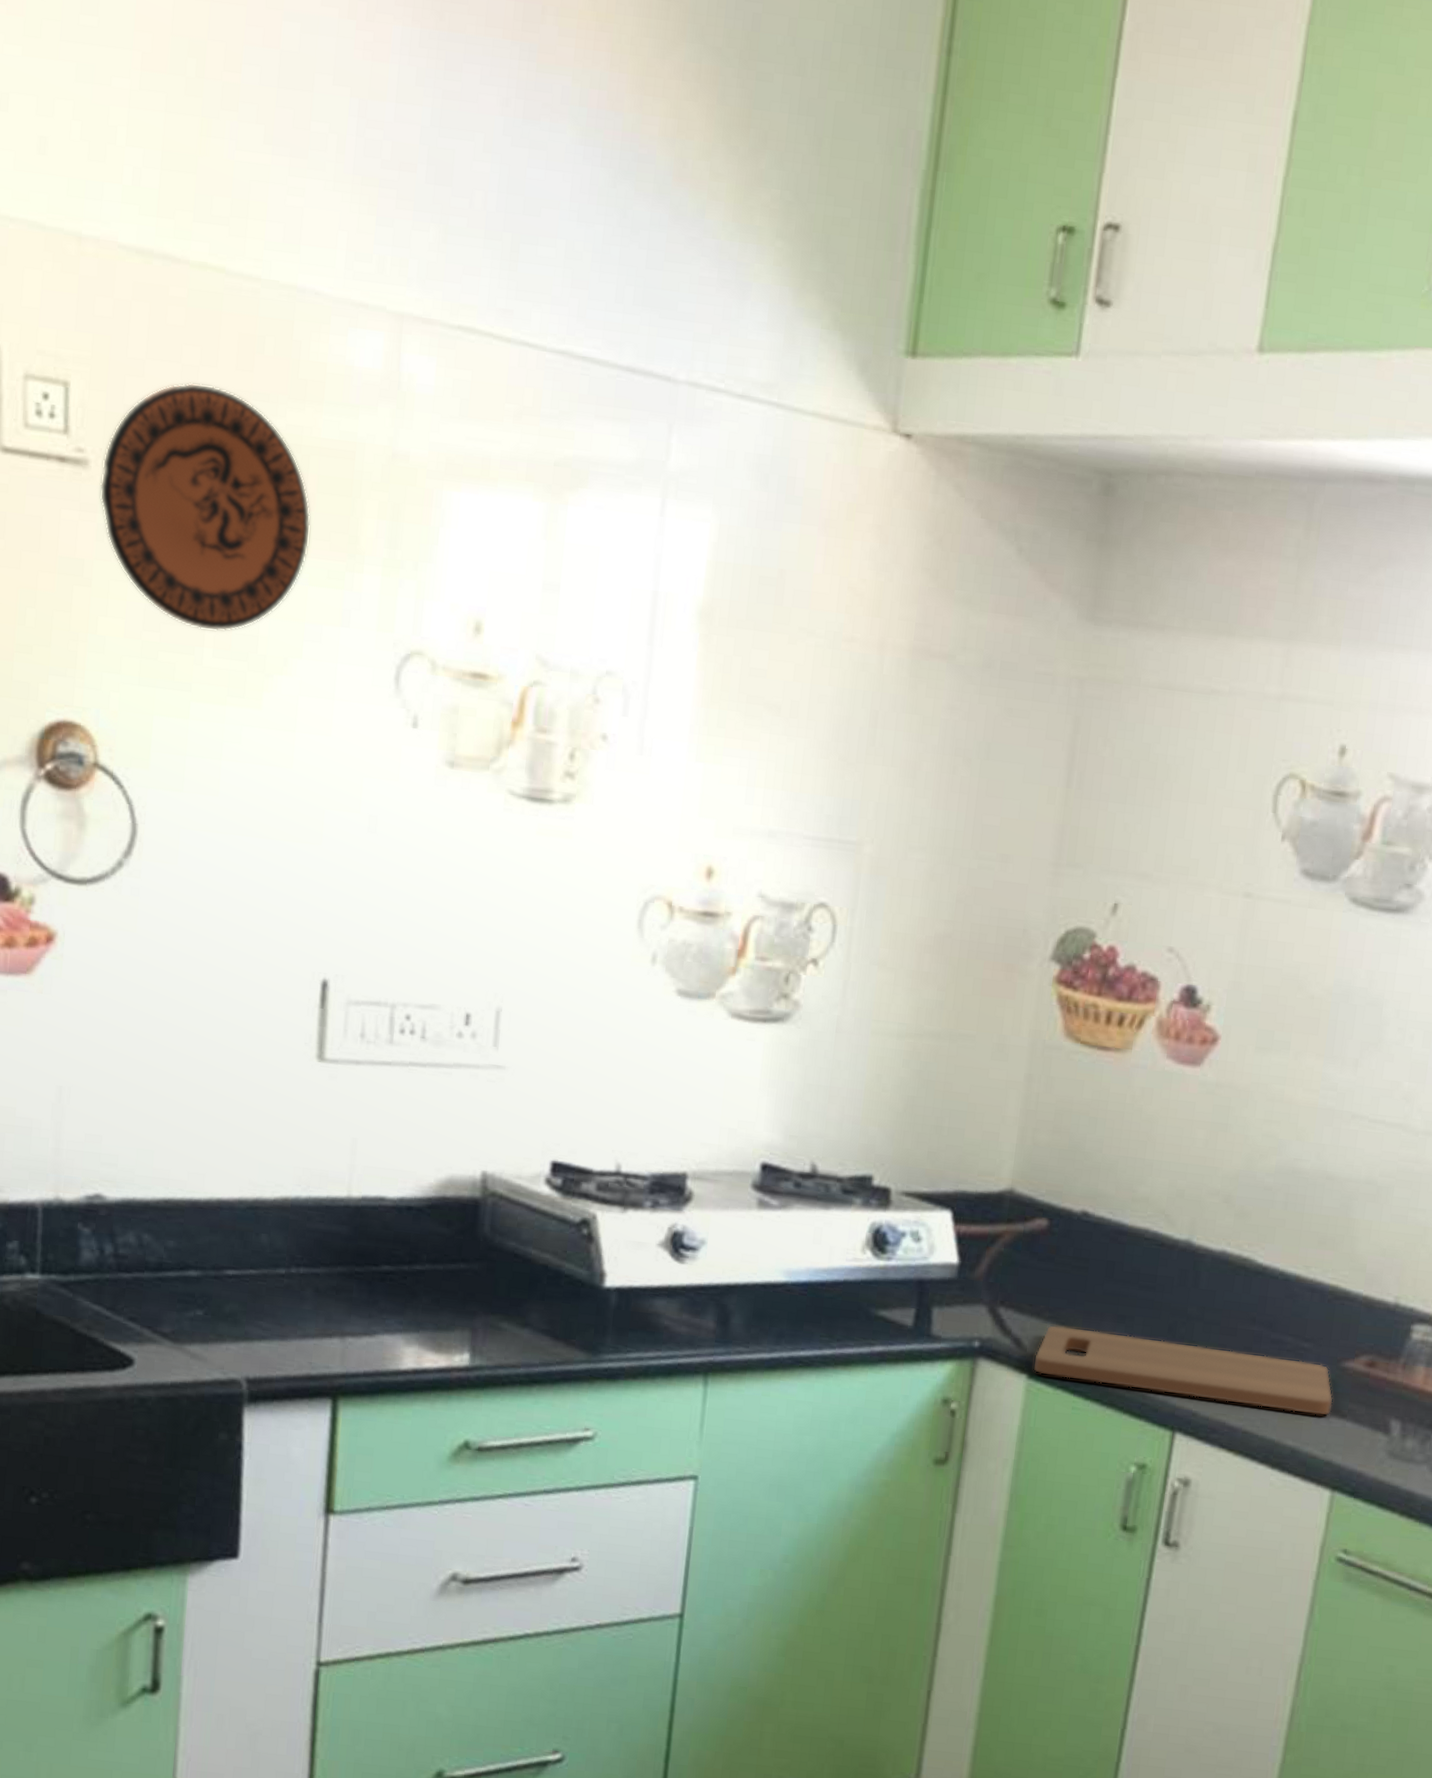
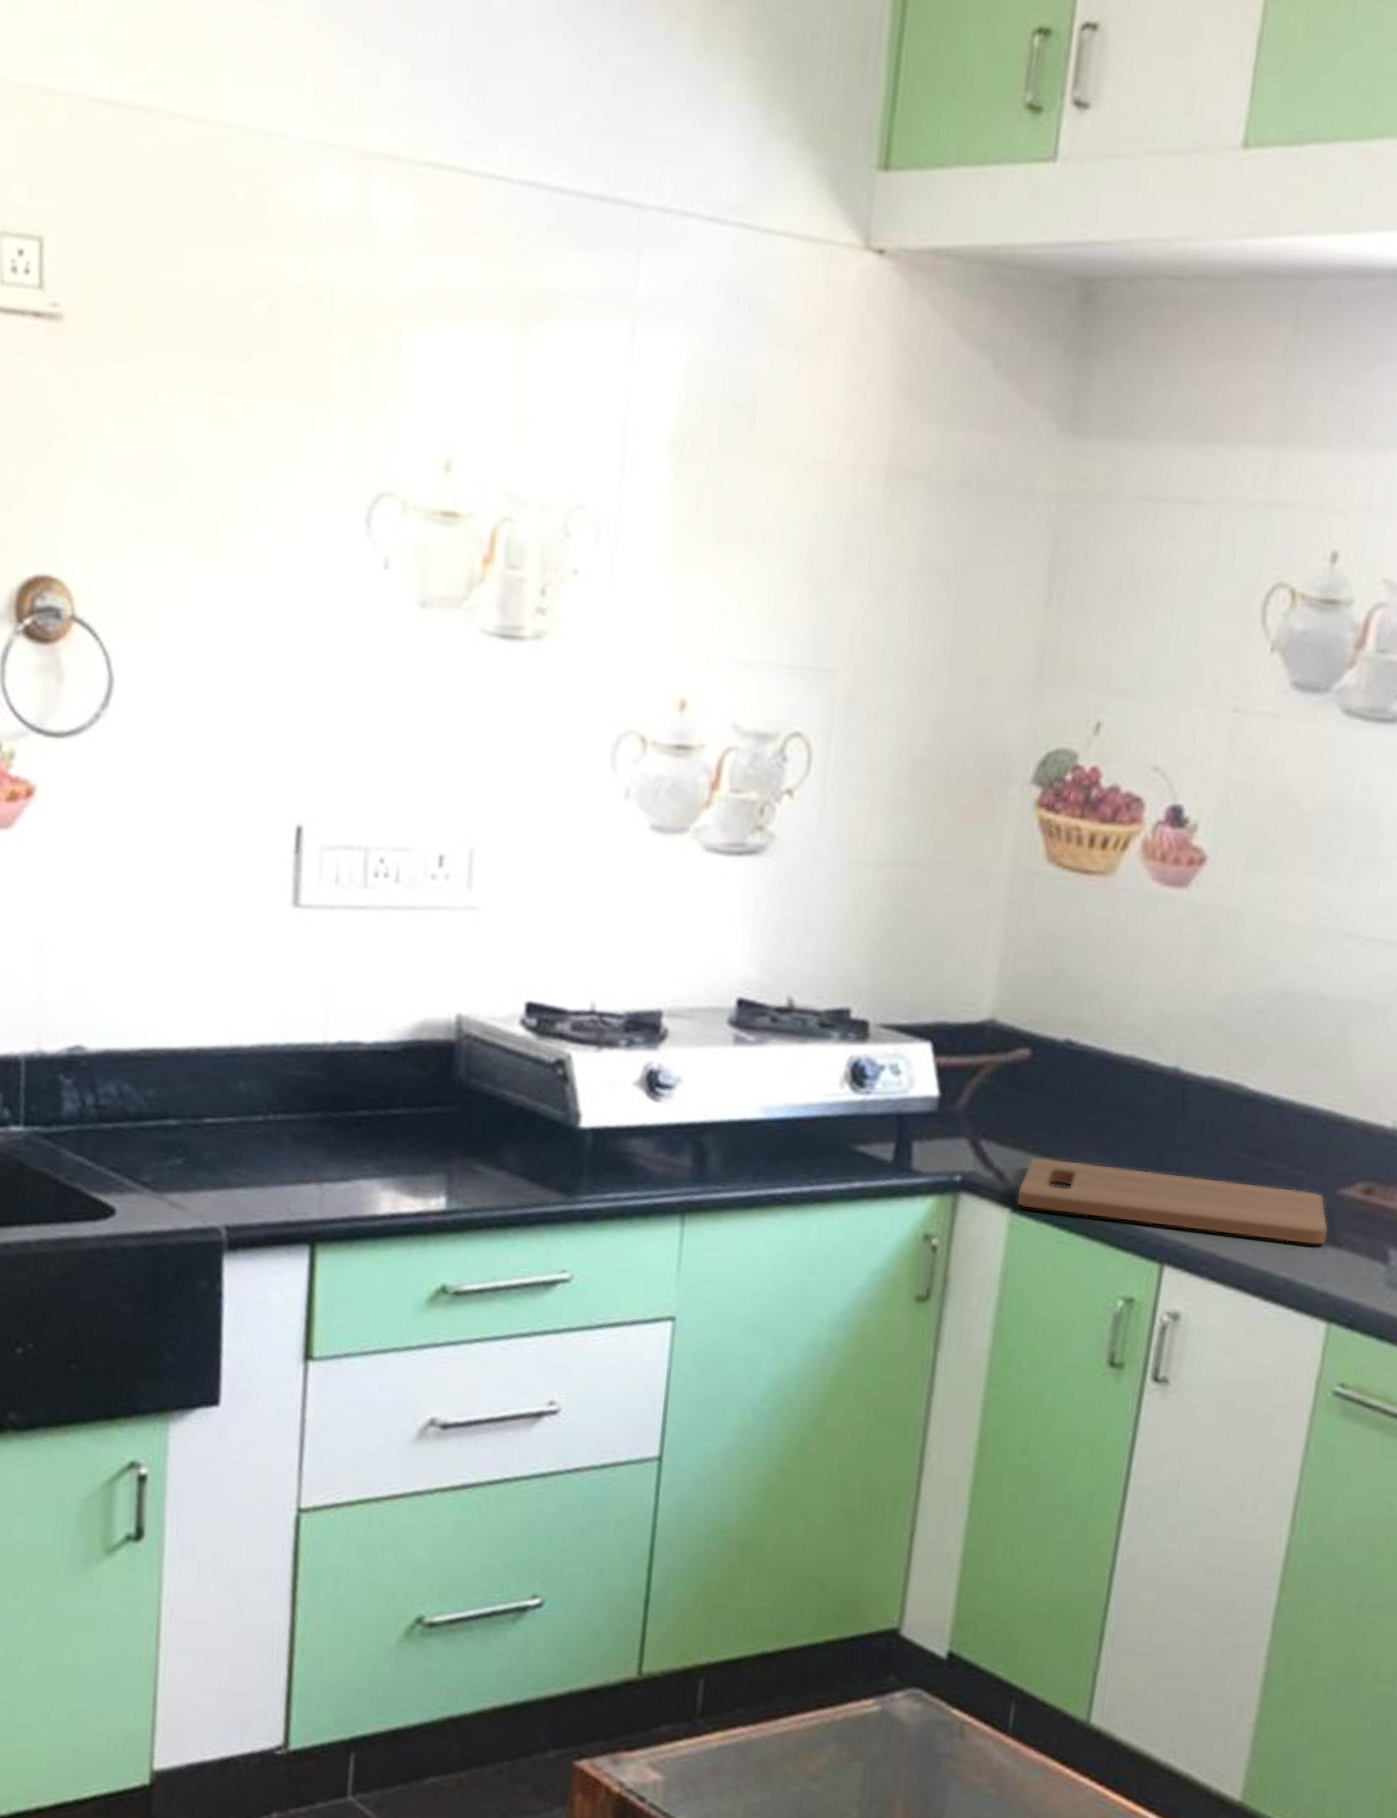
decorative plate: present [99,382,311,632] -> none [74,232,282,480]

